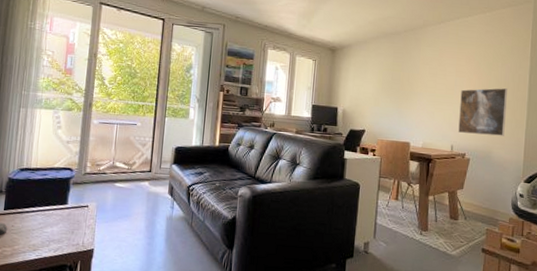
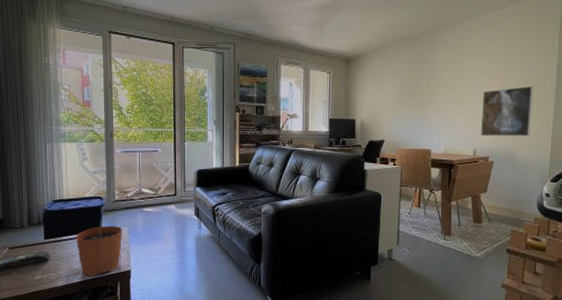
plant pot: none [38,185,91,254] -> present [76,212,123,276]

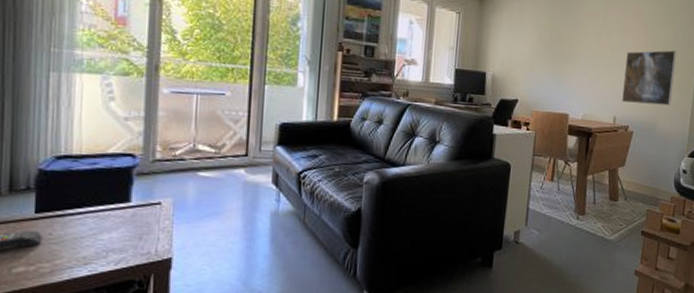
plant pot: present [76,212,123,276] -> none [88,176,165,267]

